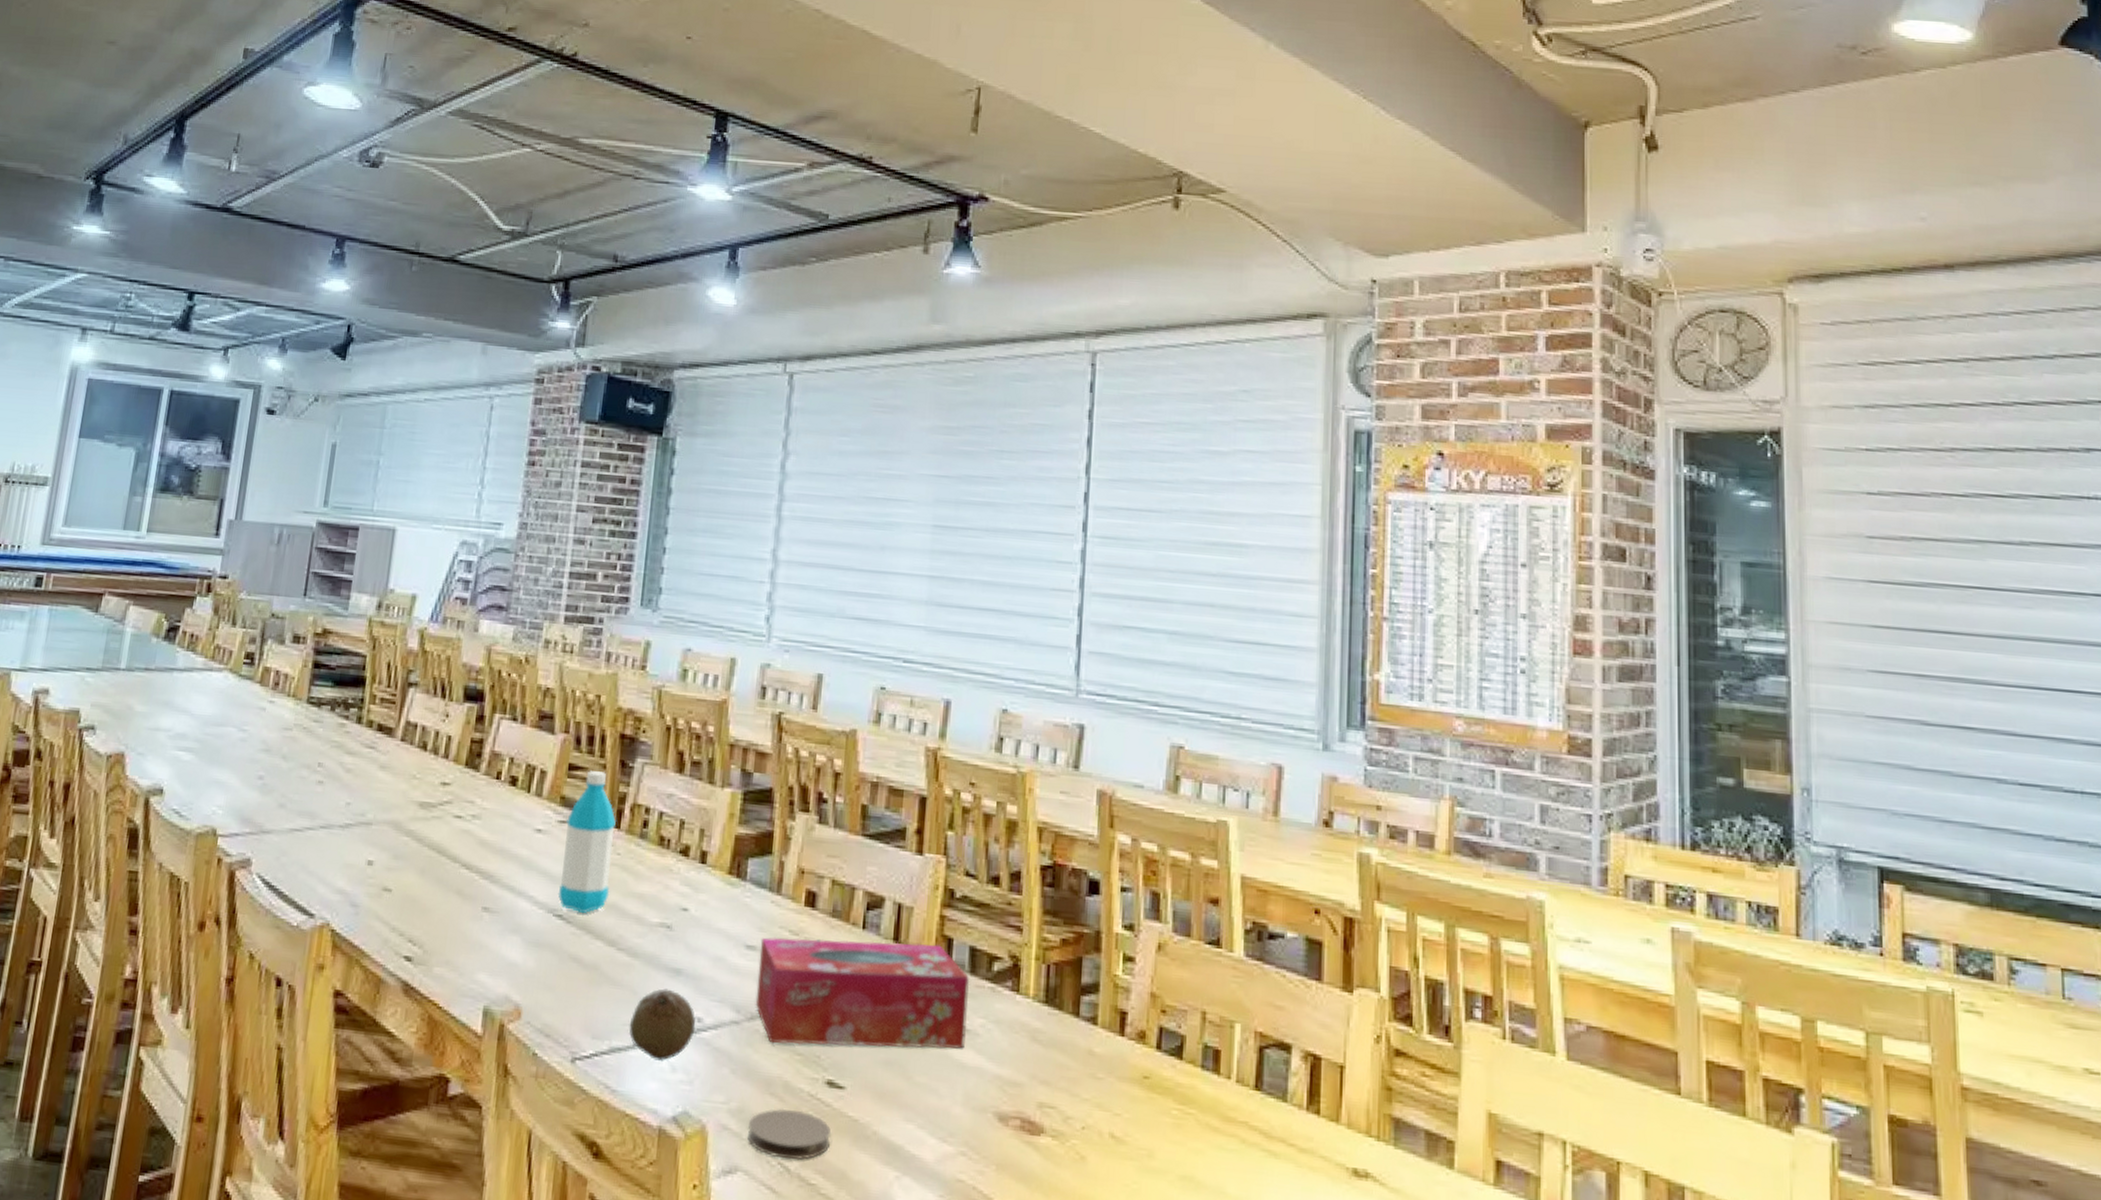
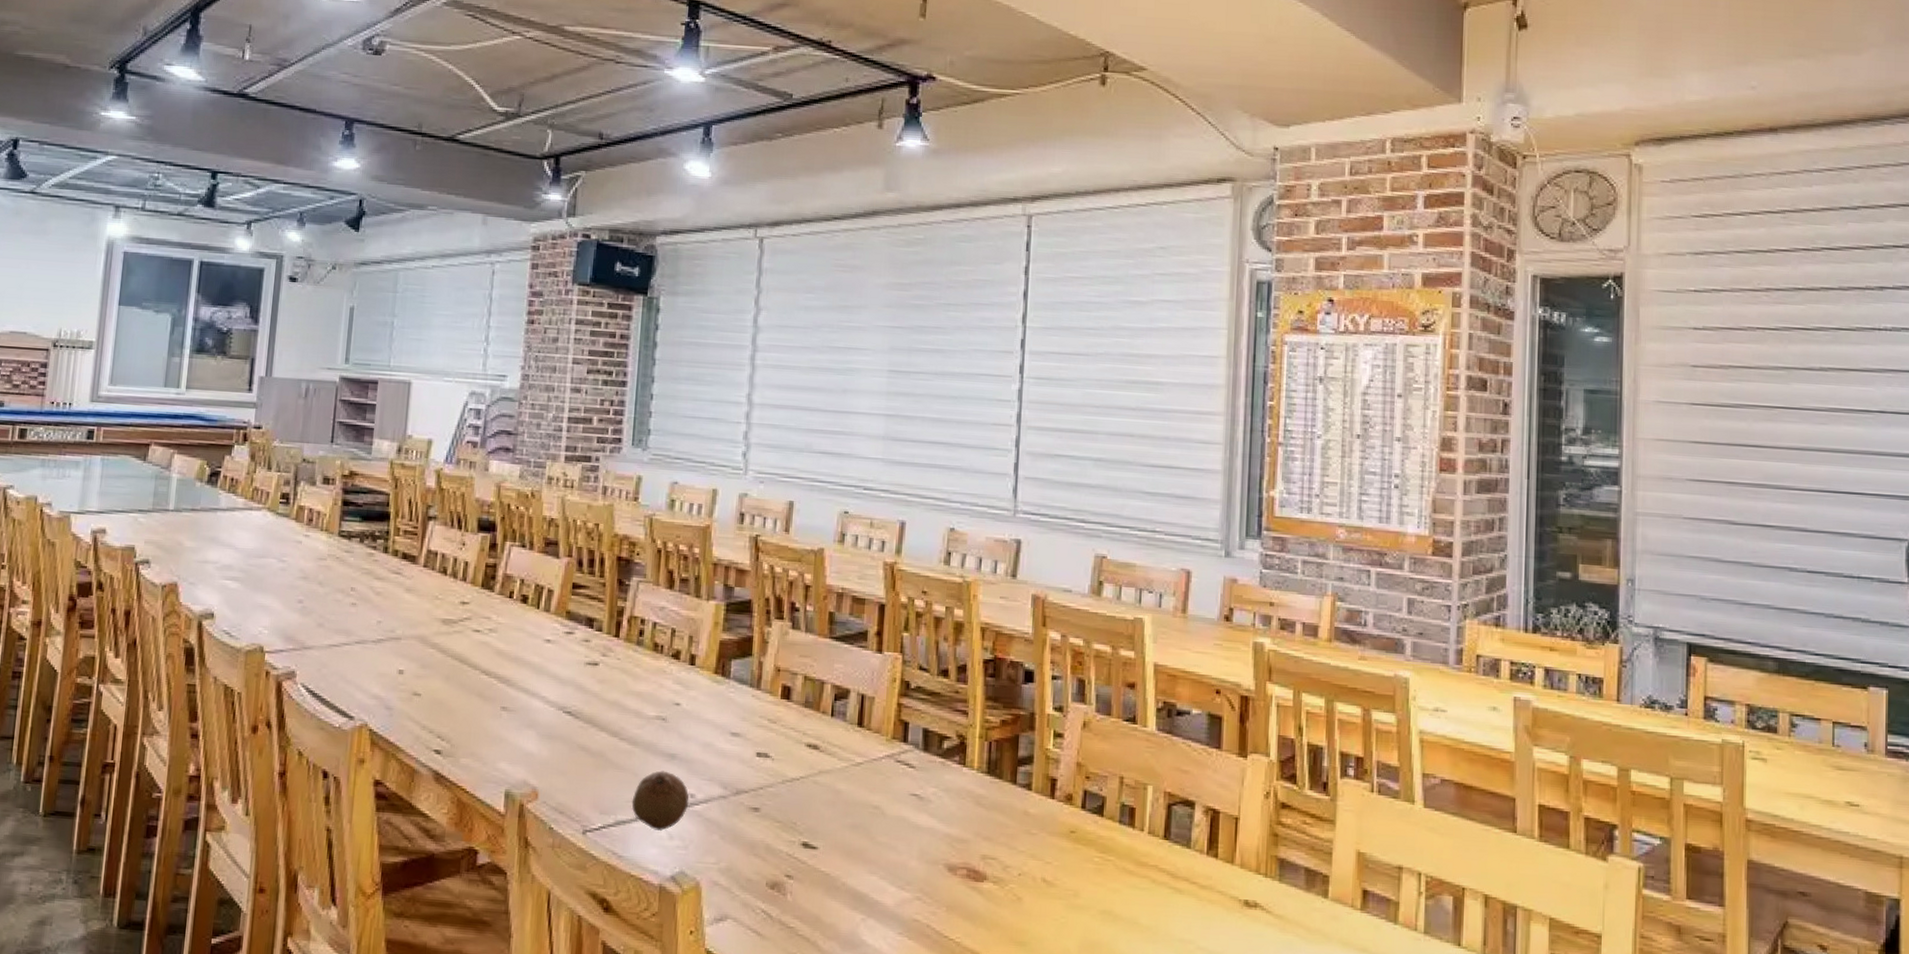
water bottle: present [557,771,616,914] -> none [566,589,615,710]
coaster: present [748,1108,832,1161] -> none [736,866,807,909]
tissue box: present [755,937,970,1049] -> none [740,725,924,814]

